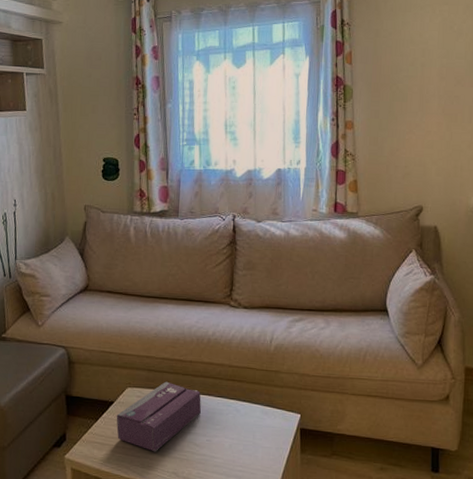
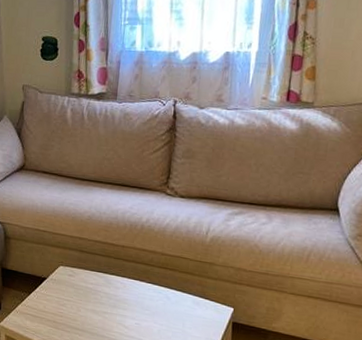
tissue box: present [116,381,201,452] -> none [48,263,132,329]

